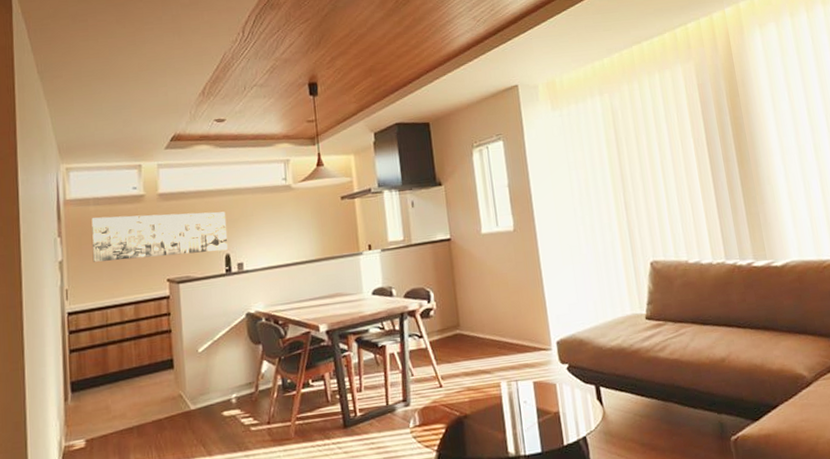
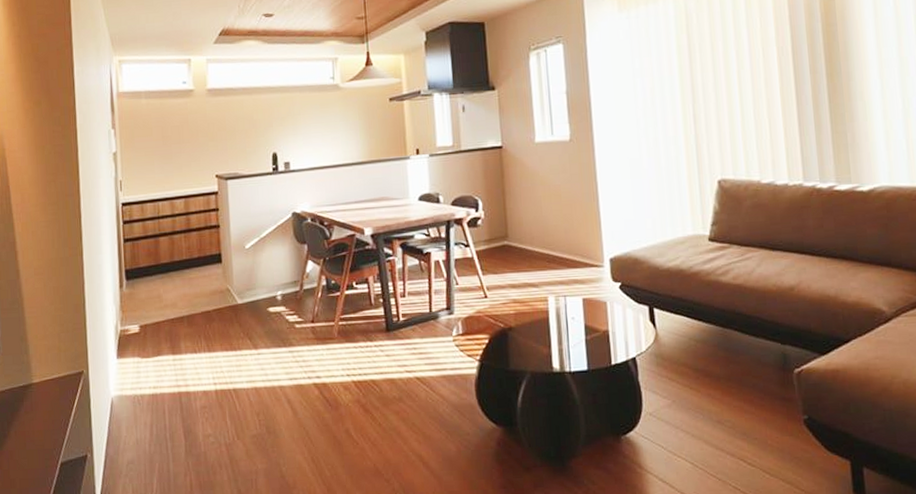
wall art: present [91,211,228,262] -> none [143,109,275,155]

